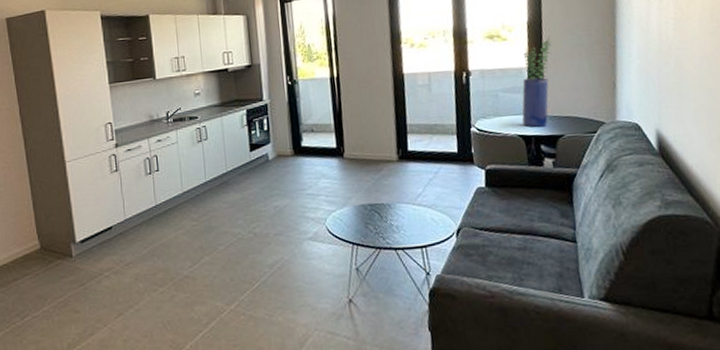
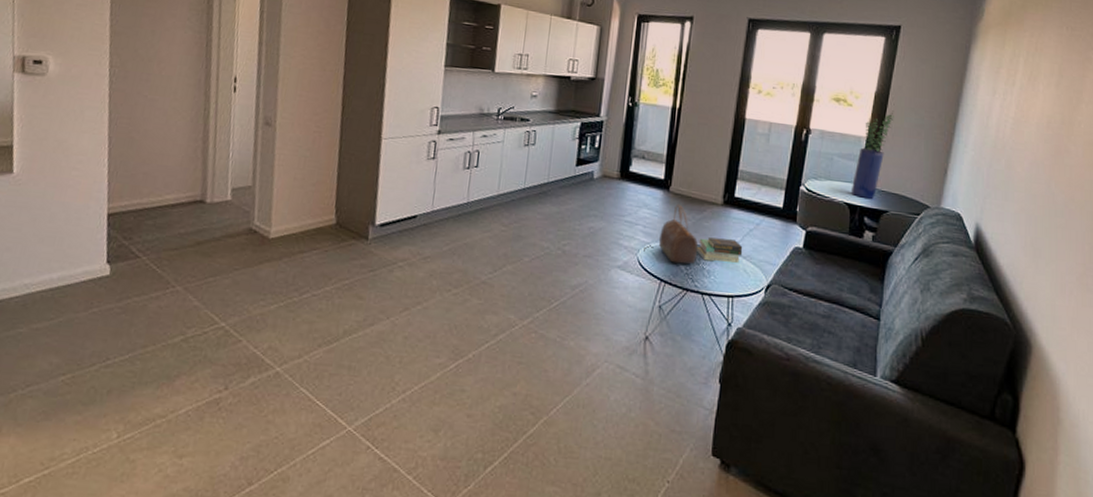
handbag: none [343,168,383,225] -> present [659,203,698,265]
books: none [380,192,427,217] -> present [695,237,743,263]

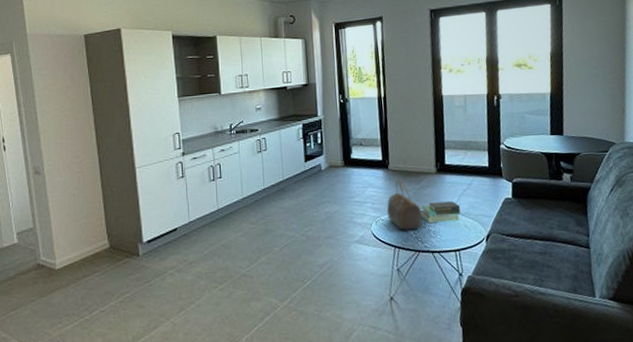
vase: present [850,110,894,200] -> none [544,66,571,146]

